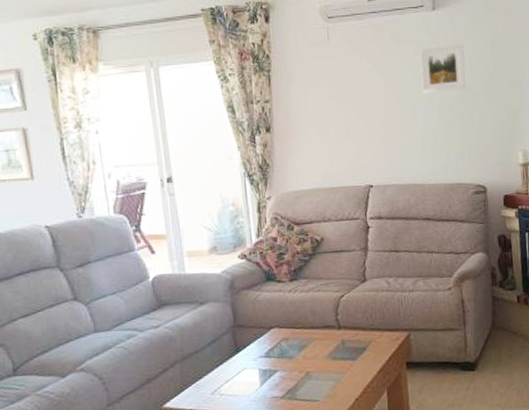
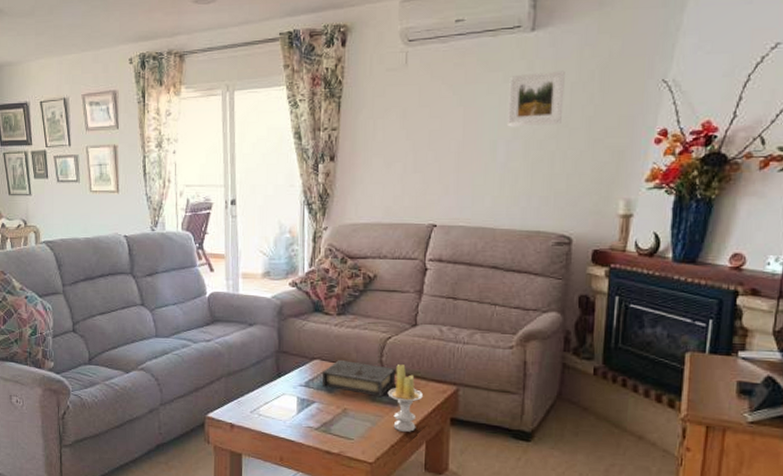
book: none [281,324,353,355] -> present [321,360,396,396]
candle: none [346,320,379,384] -> present [387,364,423,432]

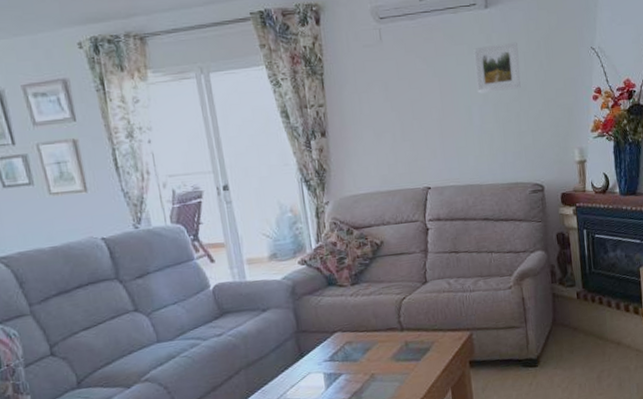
book: present [321,360,396,396] -> none [344,326,416,357]
candle: present [387,364,423,432] -> none [410,321,442,384]

